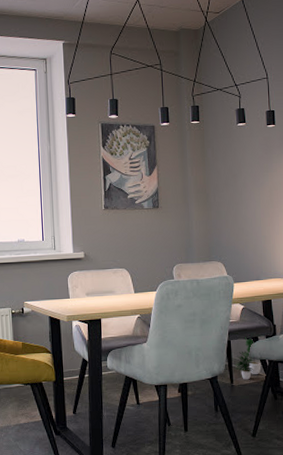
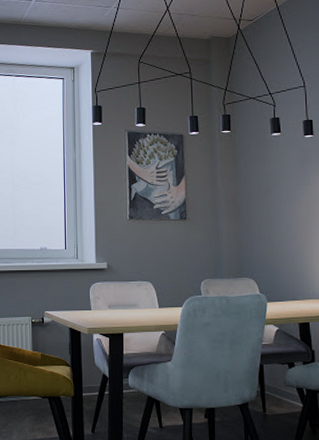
potted plant: present [234,337,262,380] -> none [267,362,298,410]

